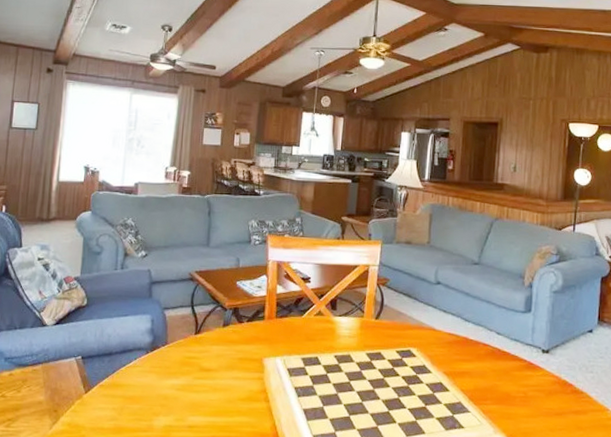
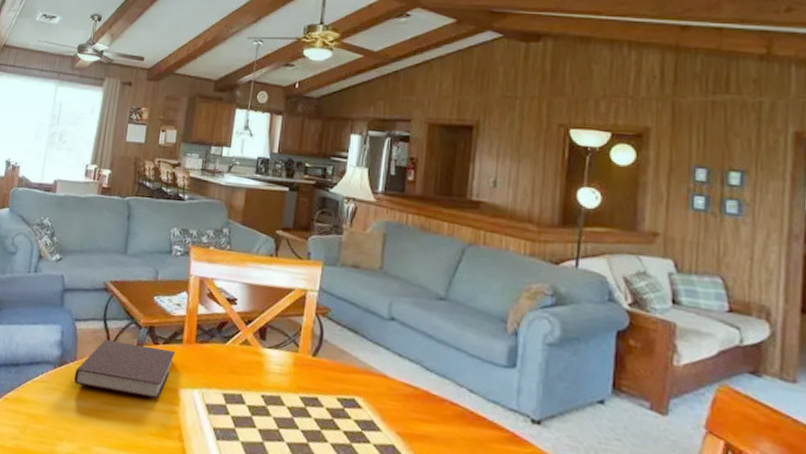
notebook: none [166,323,259,370] -> present [74,339,176,400]

